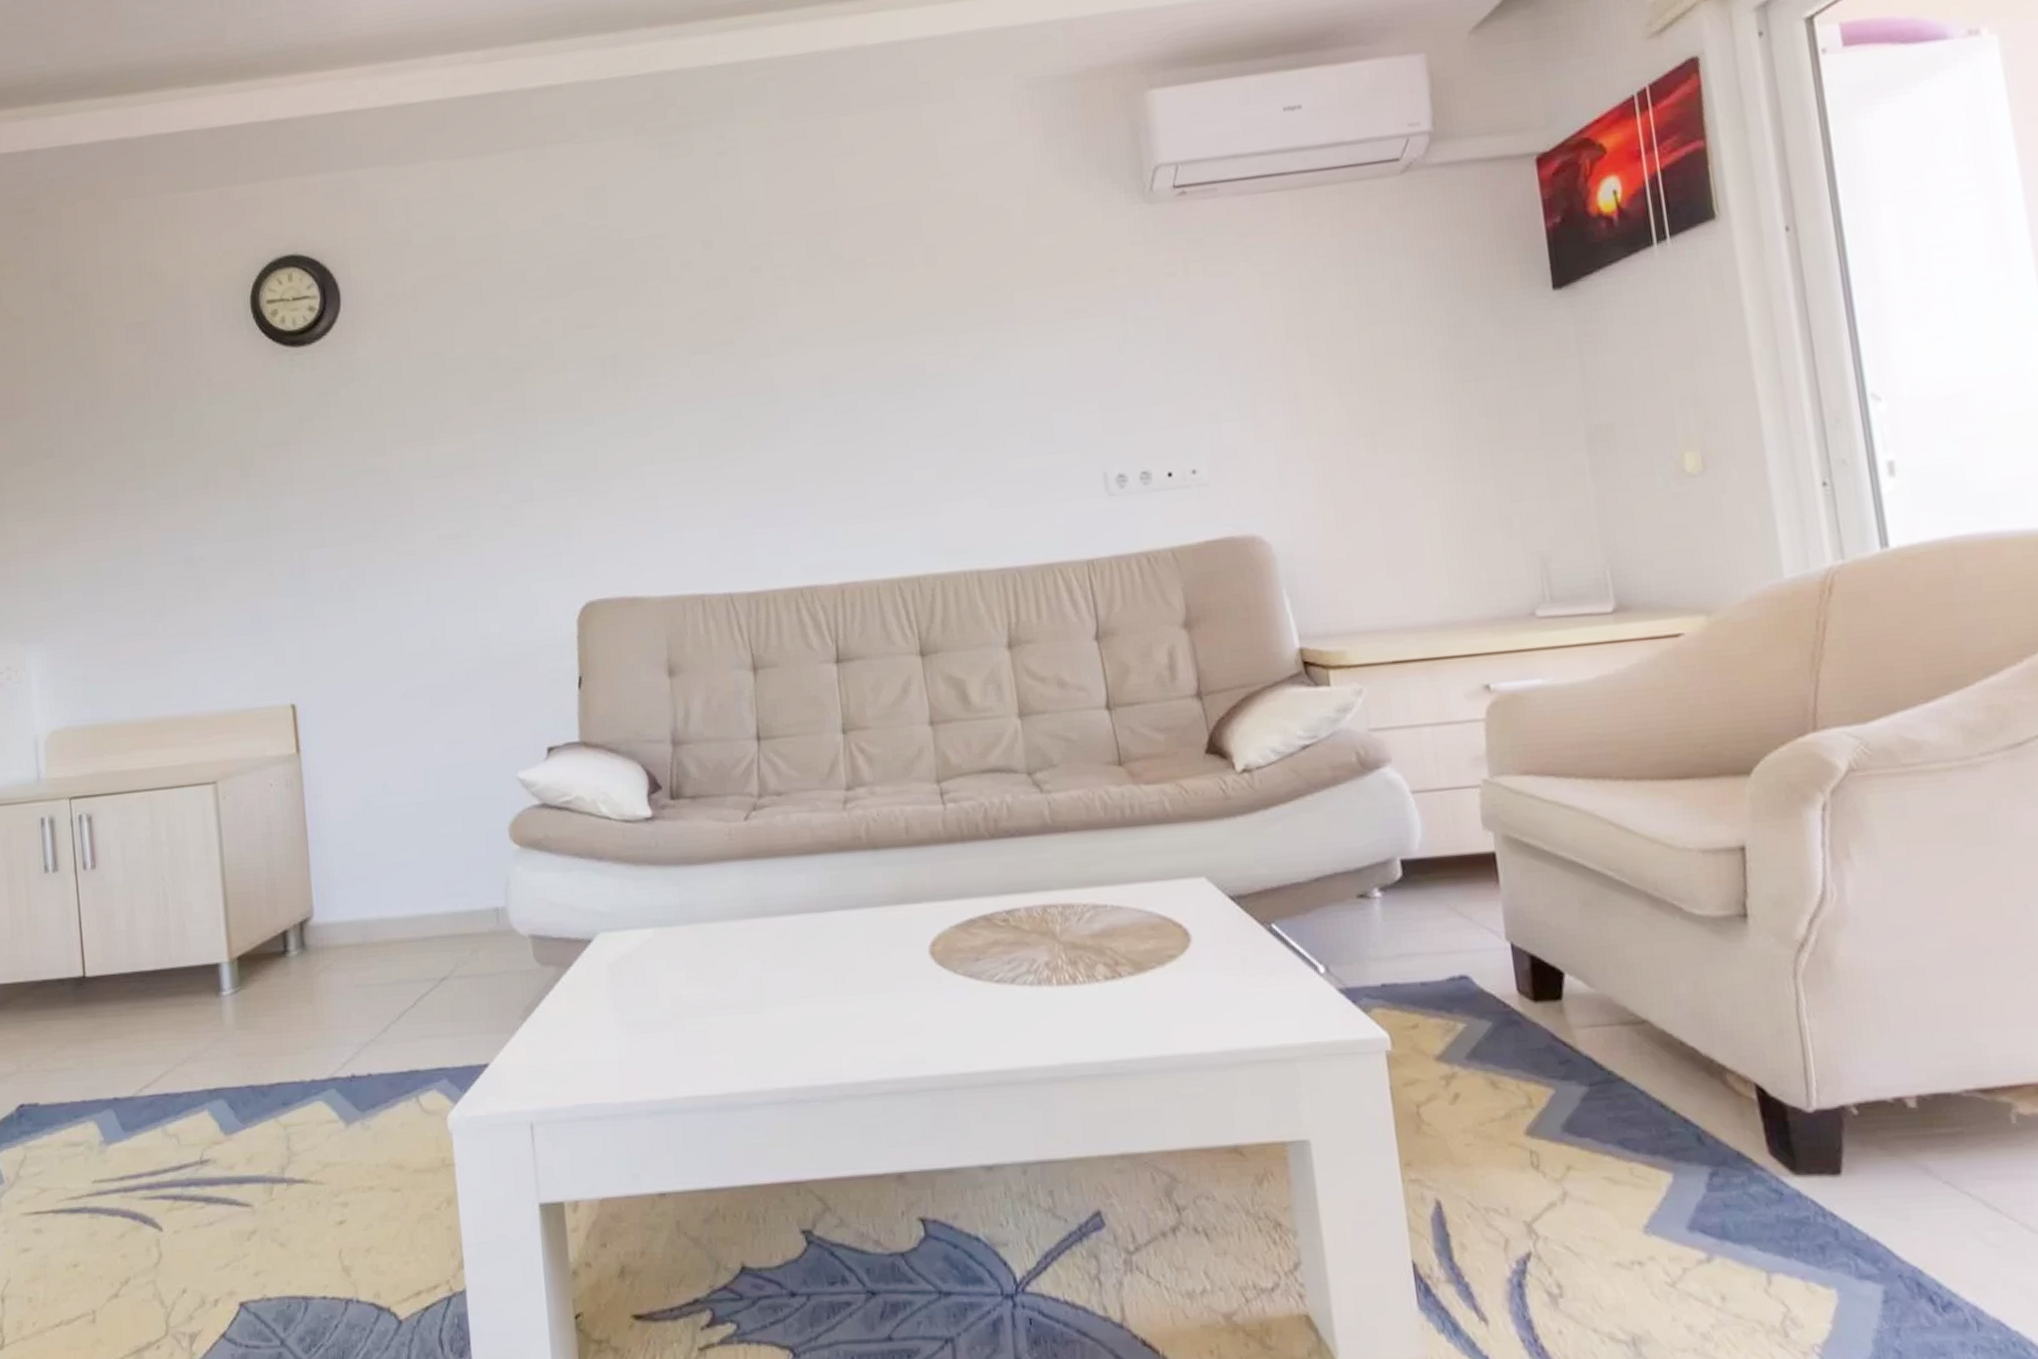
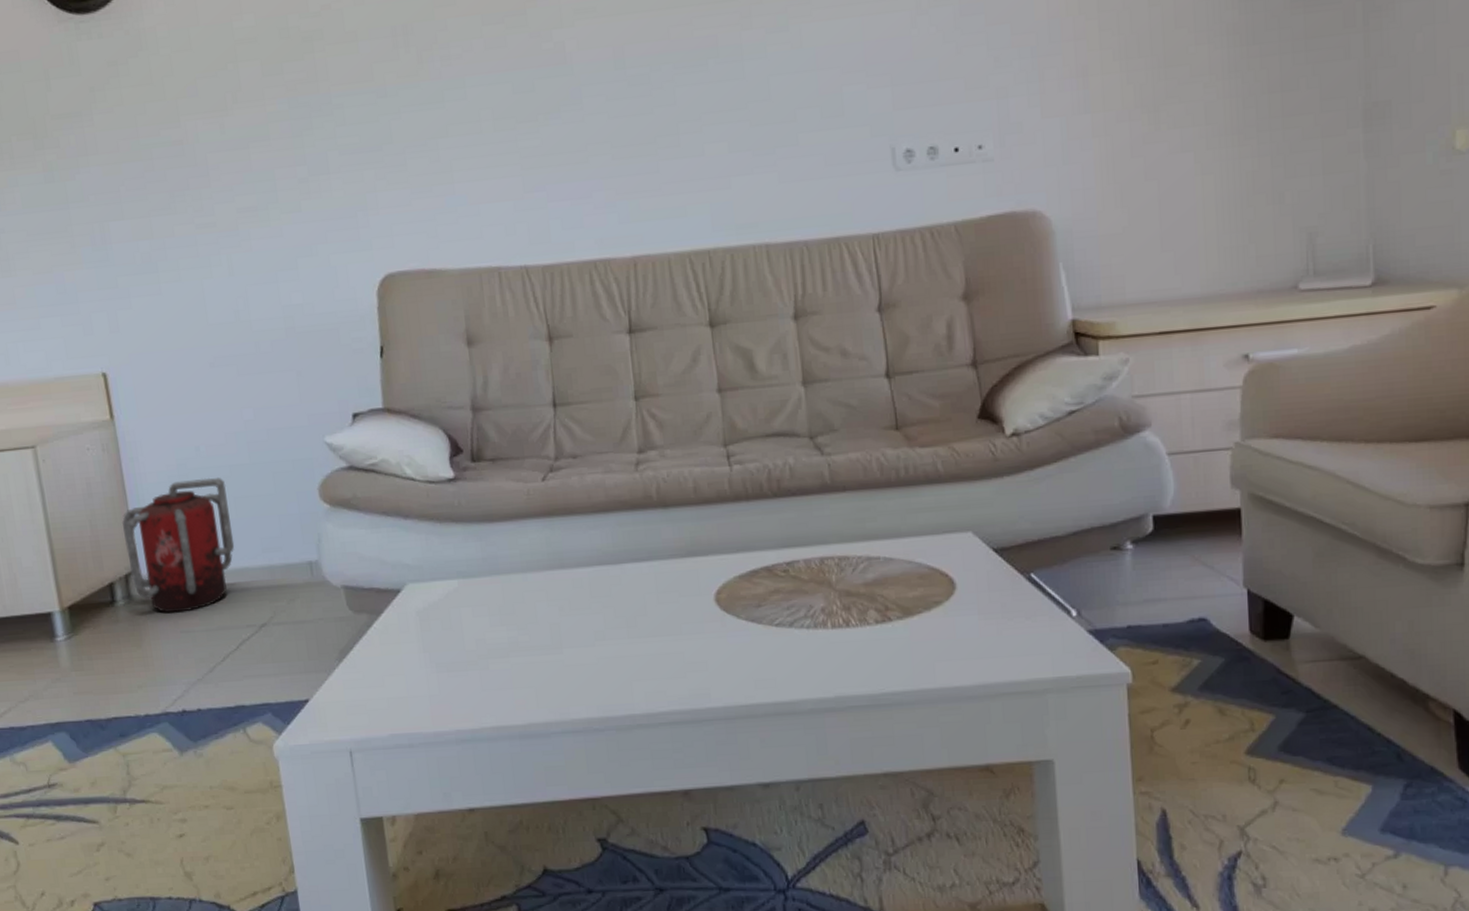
fire extinguisher: none [301,815,418,965] -> present [122,477,235,613]

